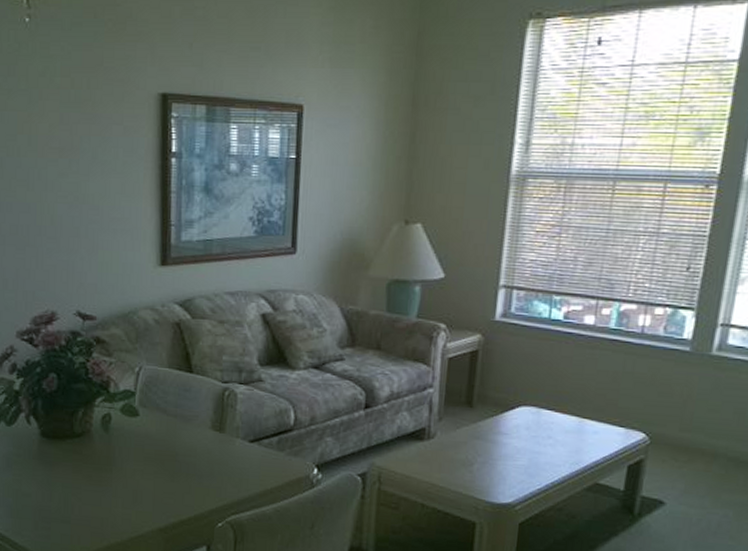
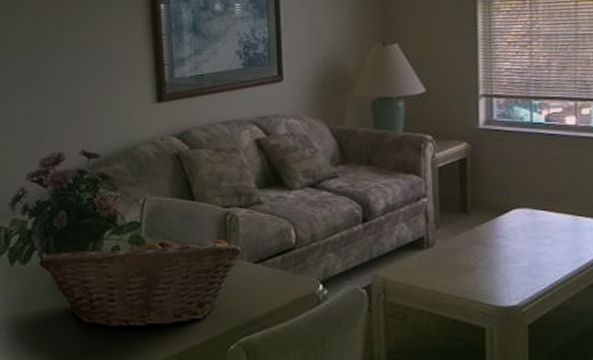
fruit basket: none [25,403,237,500] -> present [39,234,241,329]

